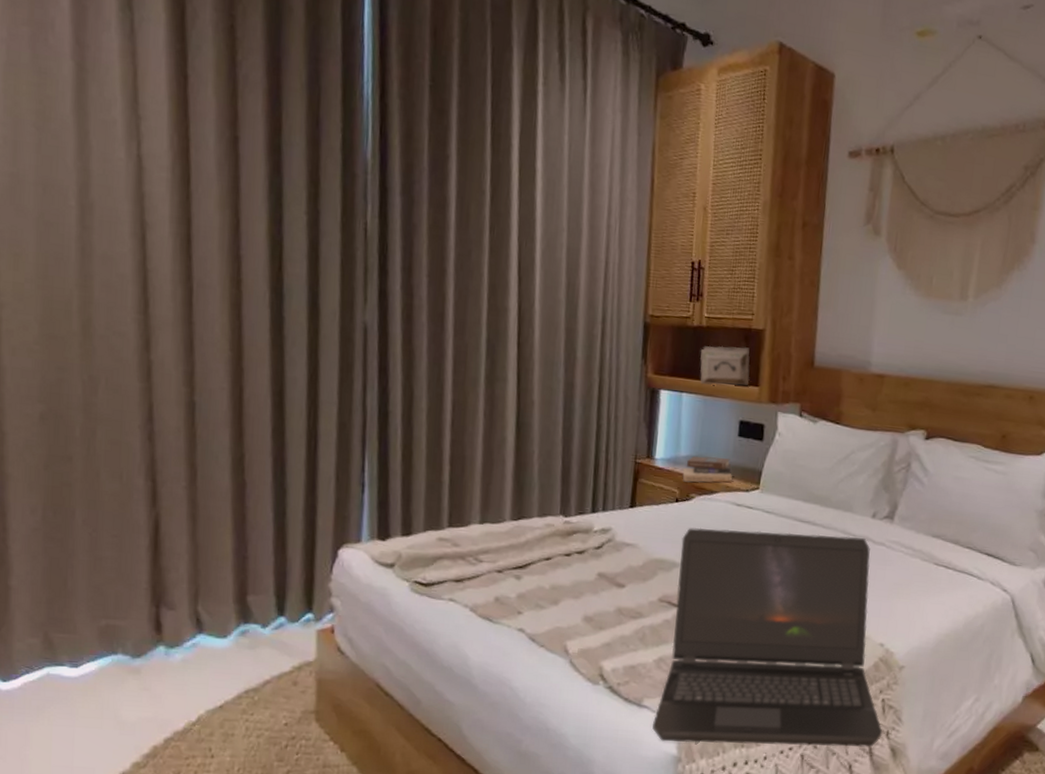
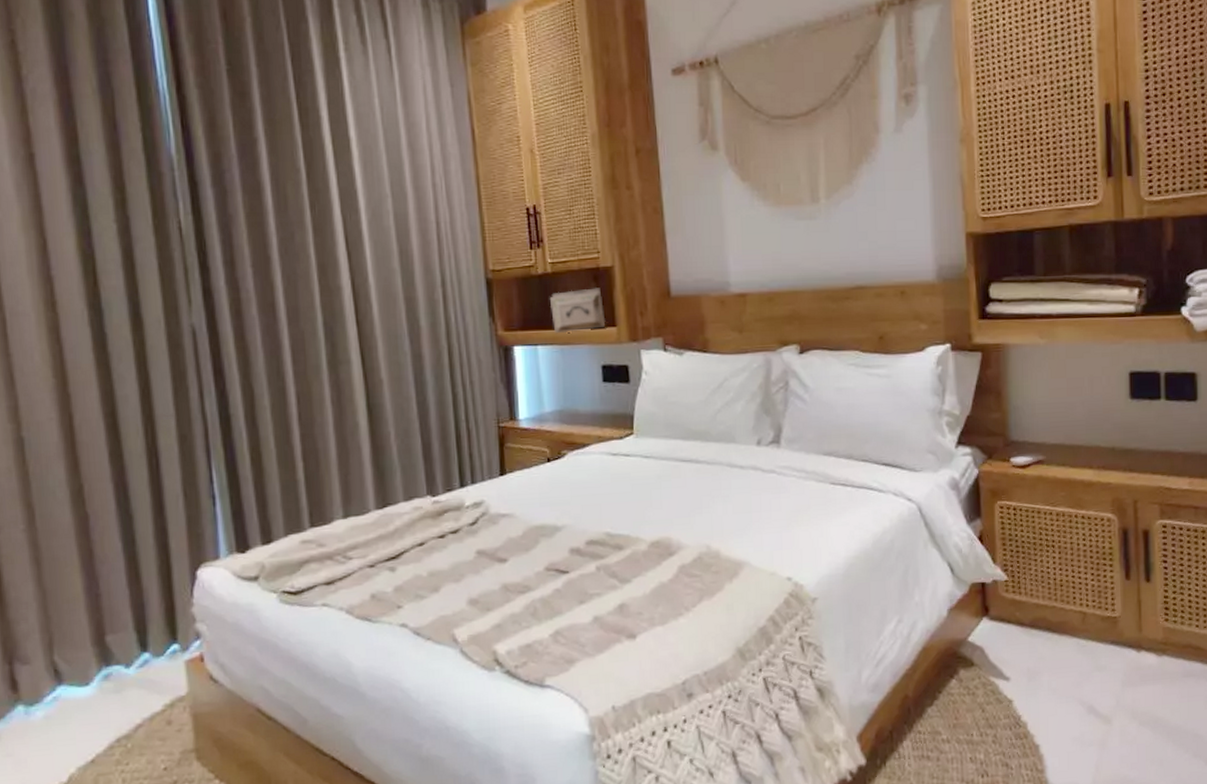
laptop computer: present [652,527,883,748] -> none [559,467,806,721]
books: present [682,455,732,483] -> none [550,406,603,439]

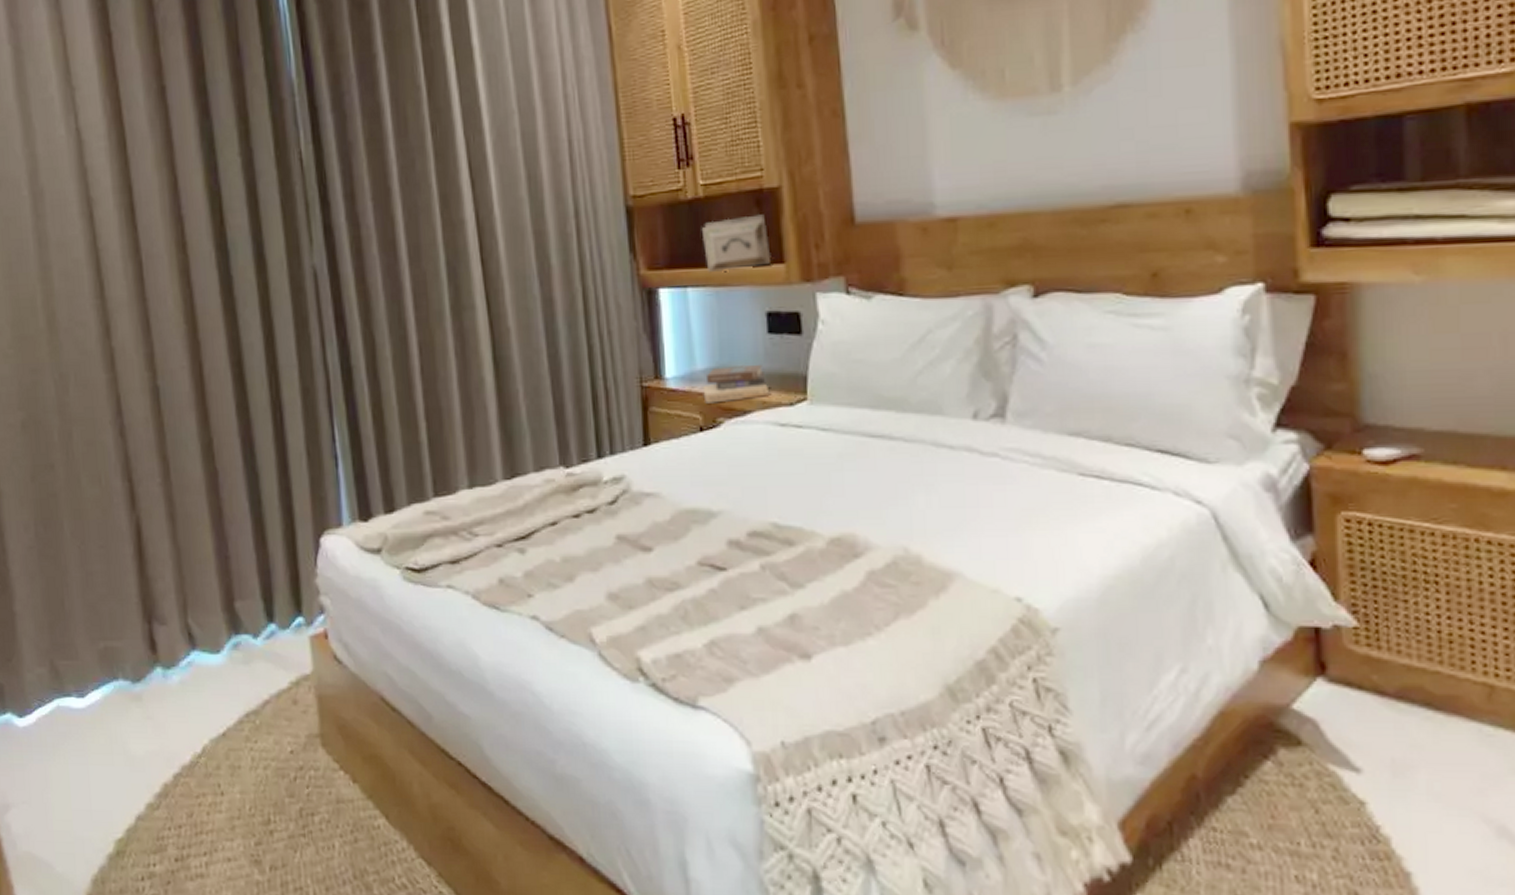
books: none [550,406,603,439] -> present [703,364,769,404]

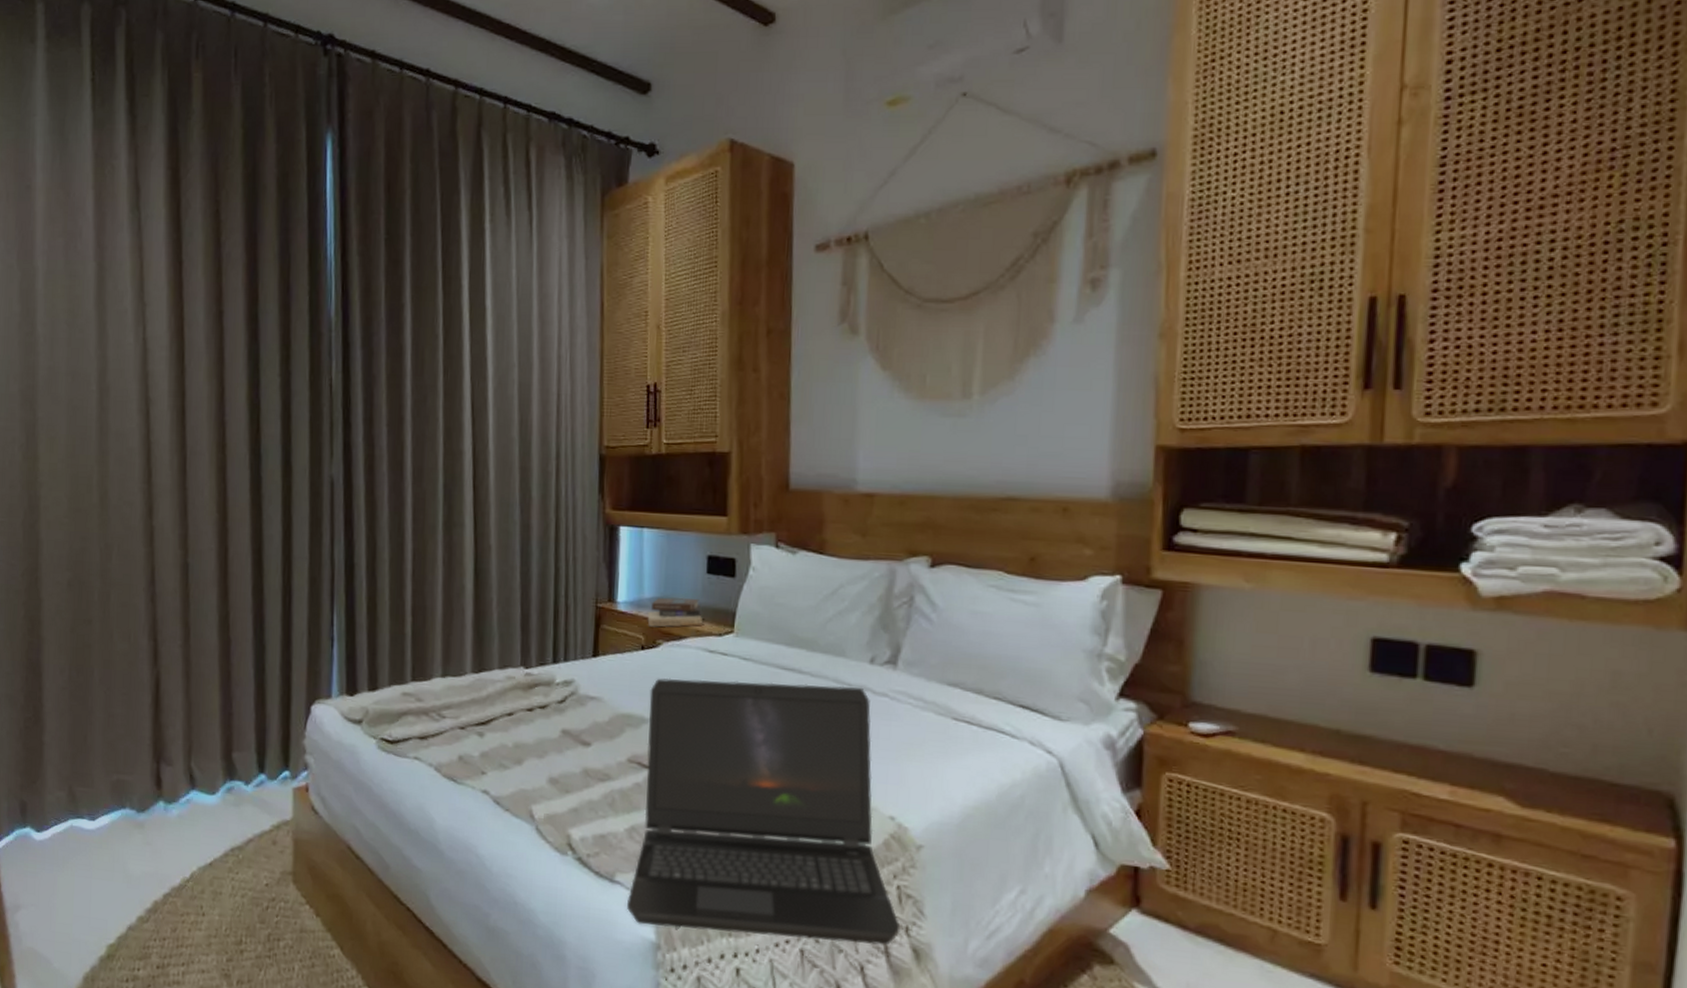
decorative box: present [701,214,772,273] -> none [660,473,717,518]
laptop computer: none [715,448,1042,754] -> present [627,678,901,946]

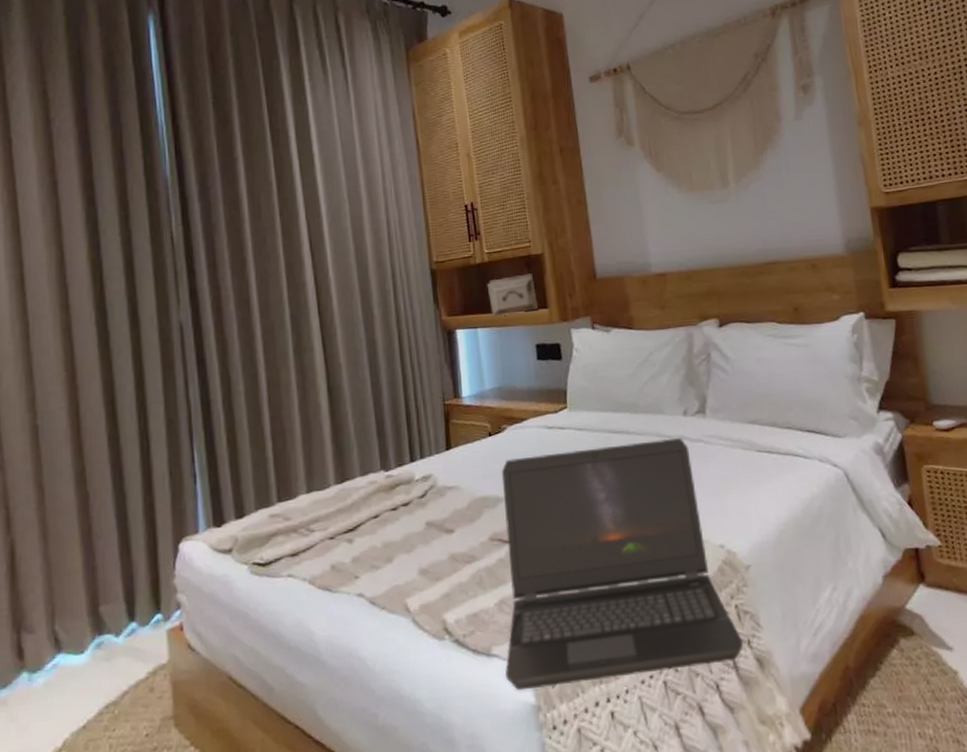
books: present [647,597,702,628] -> none [490,383,539,415]
decorative box: none [660,473,717,518] -> present [487,273,538,317]

